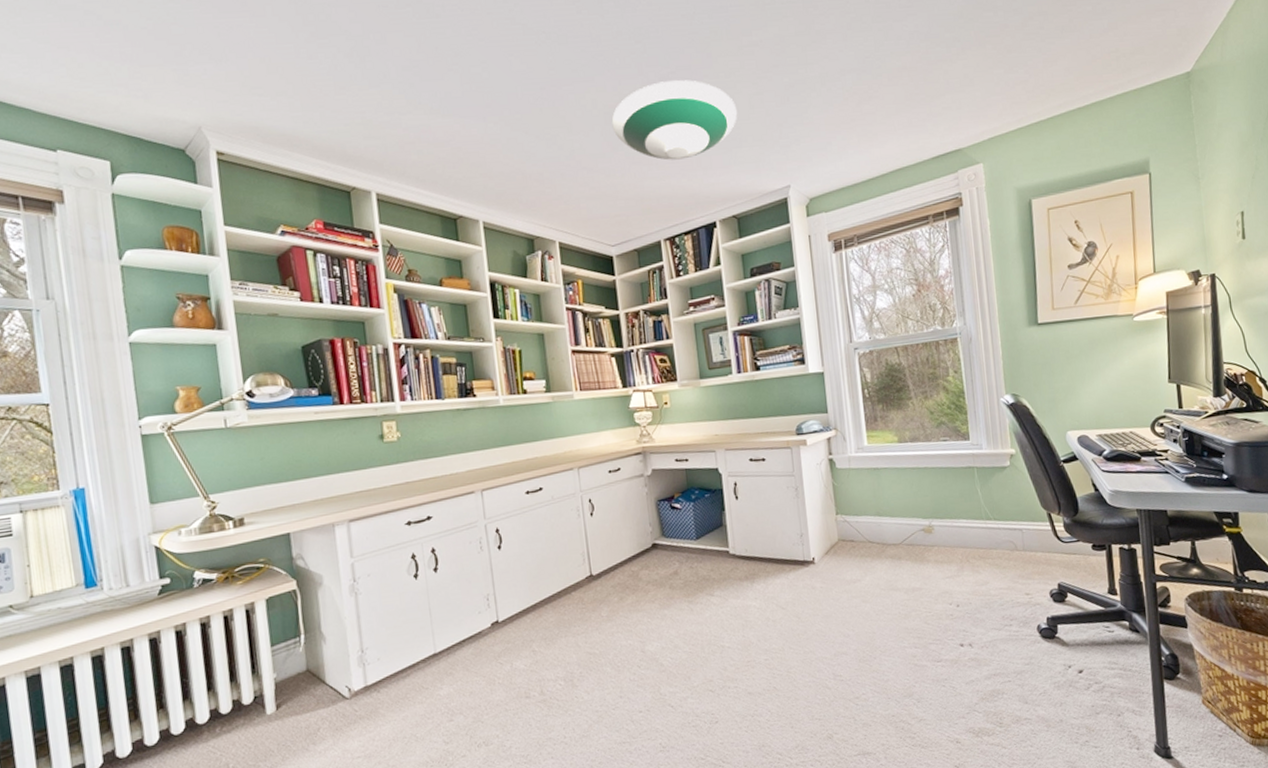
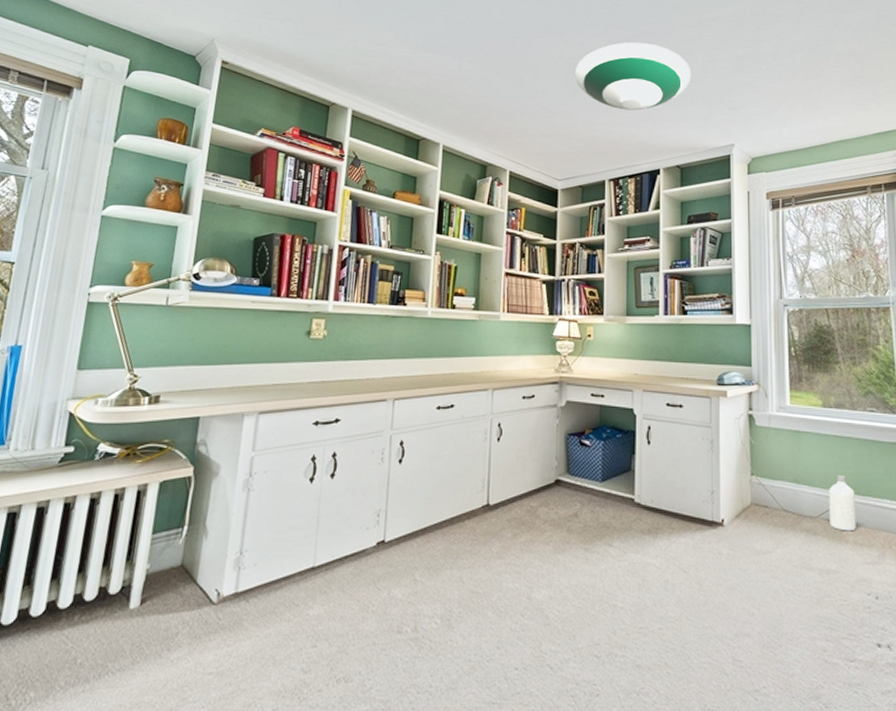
bottle: none [909,502,936,553] -> present [829,475,856,532]

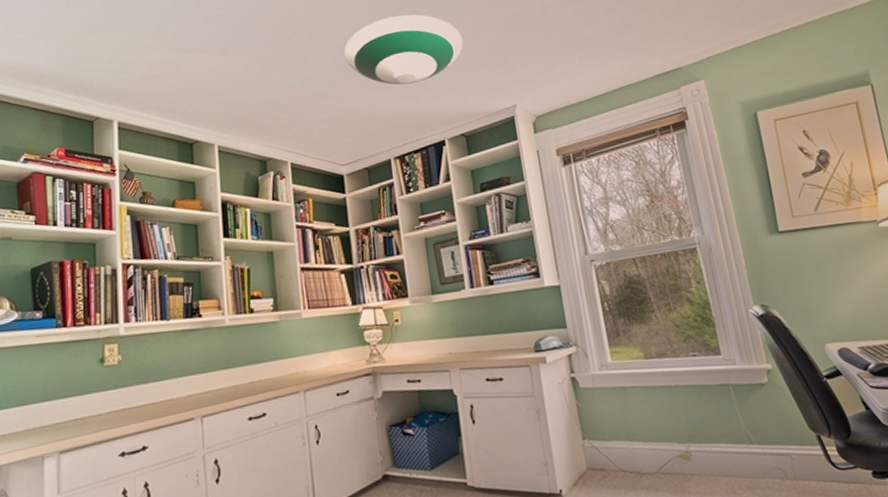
bottle: present [829,475,856,532] -> none [663,425,697,483]

